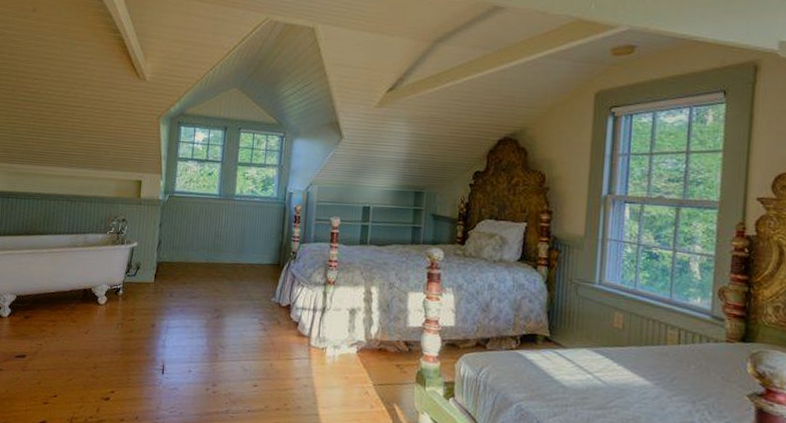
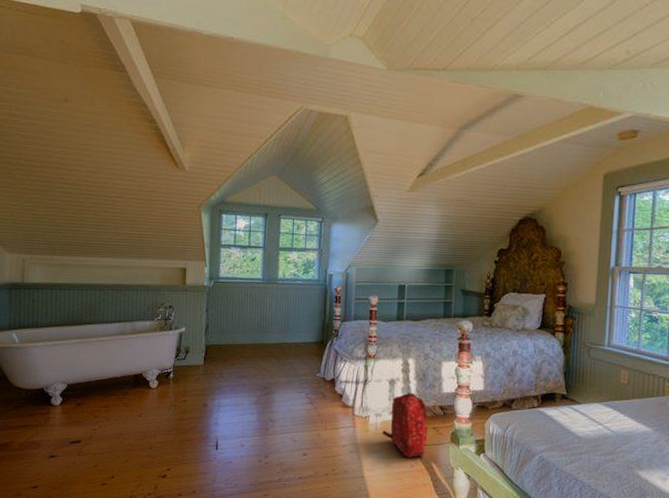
backpack: none [340,324,391,398] -> present [382,392,428,459]

